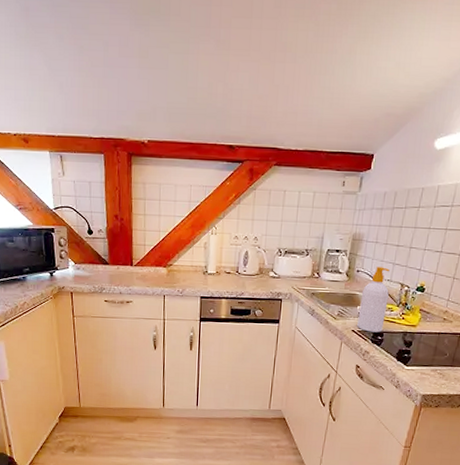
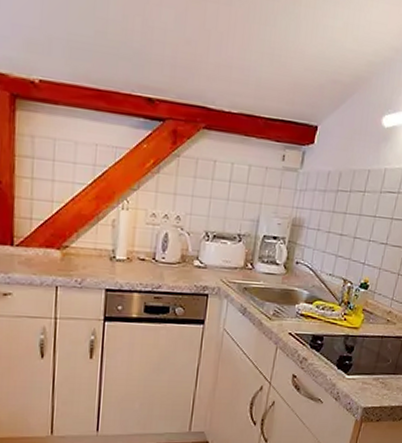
soap bottle: present [357,267,390,333] -> none [295,258,332,336]

